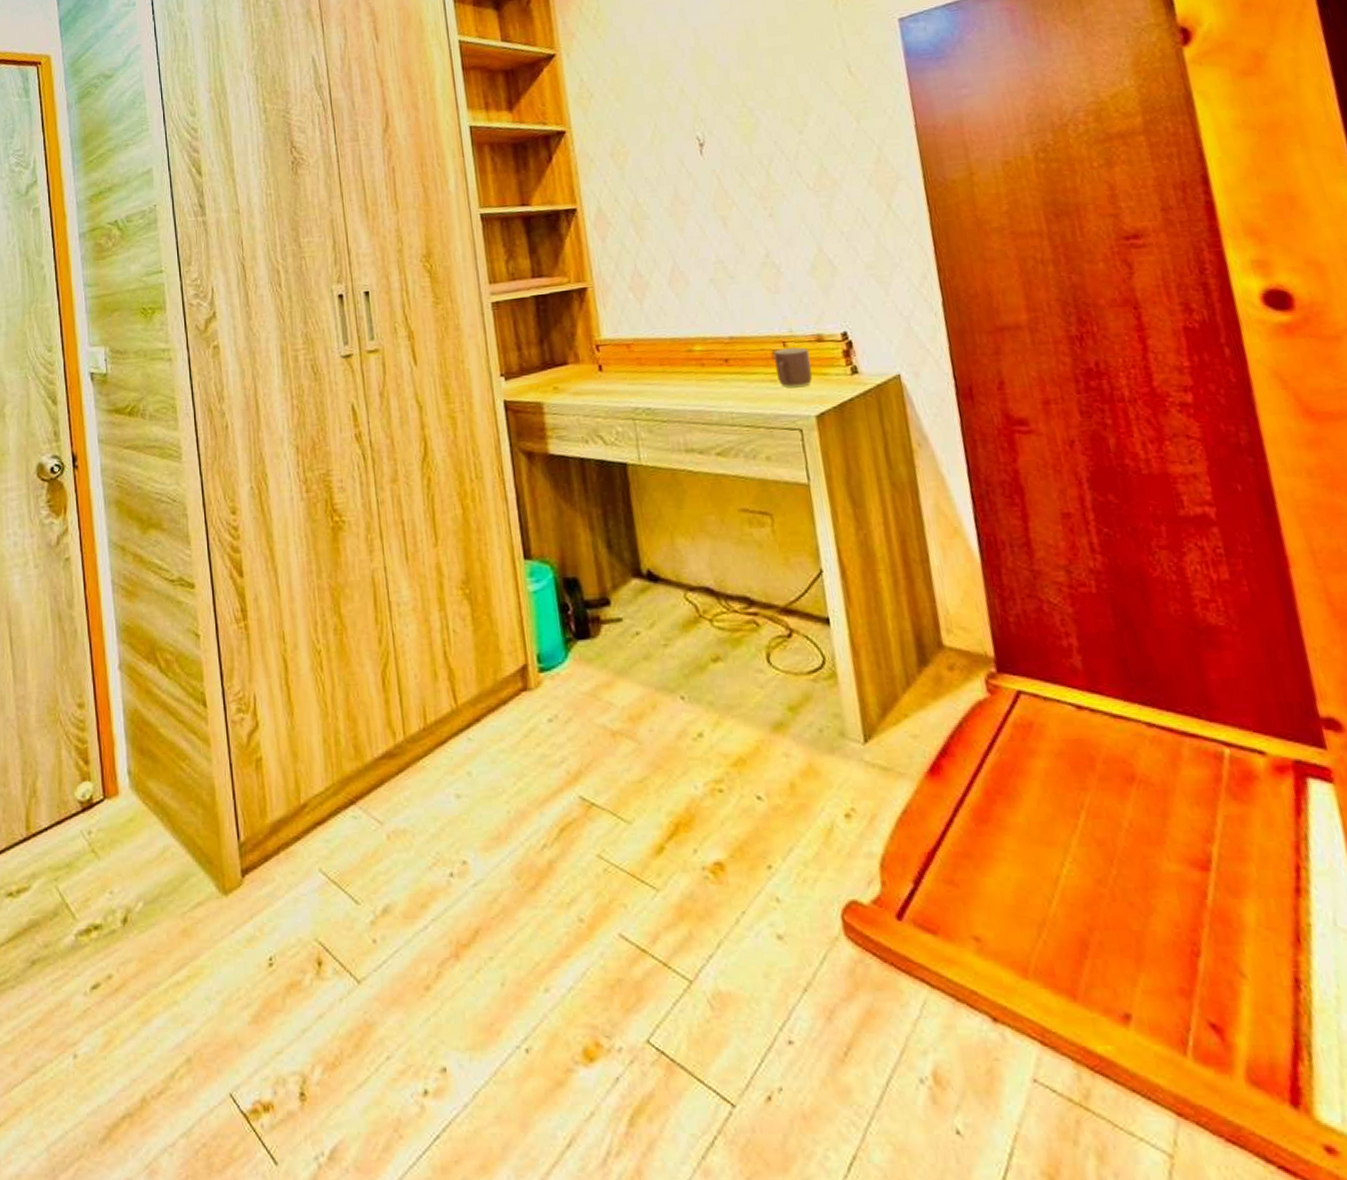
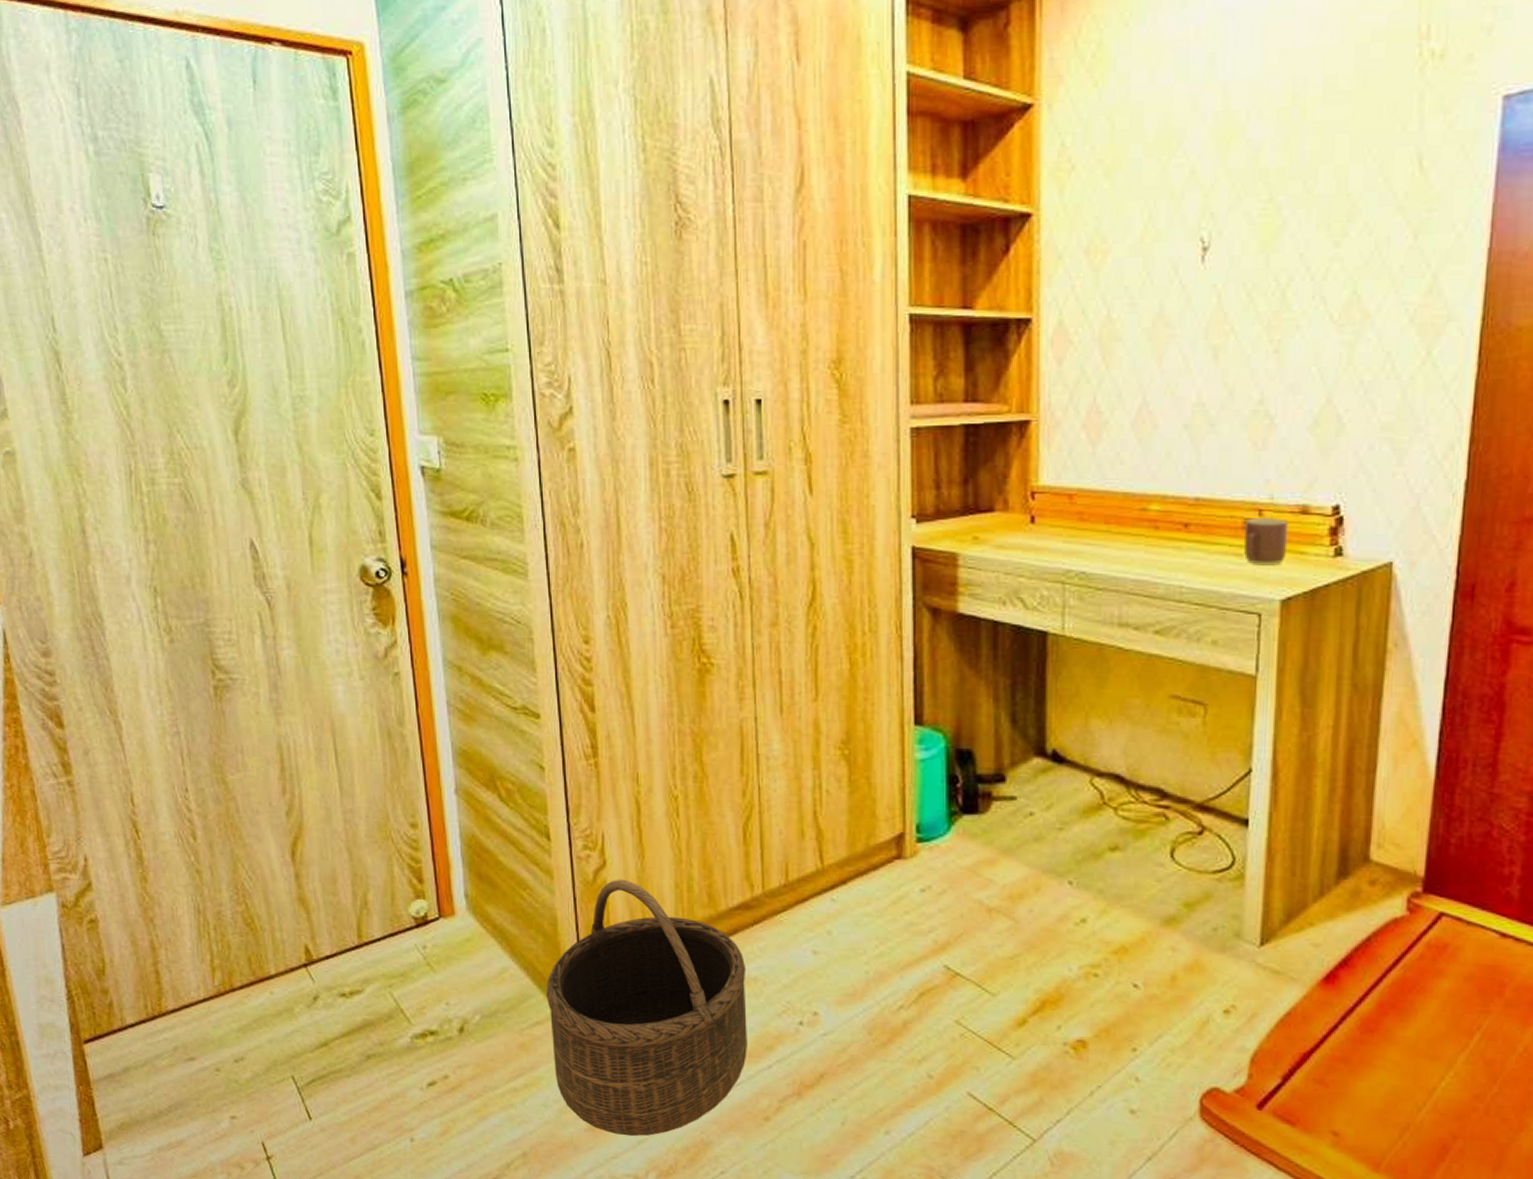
basket: none [206,739,403,1026] -> present [546,878,747,1137]

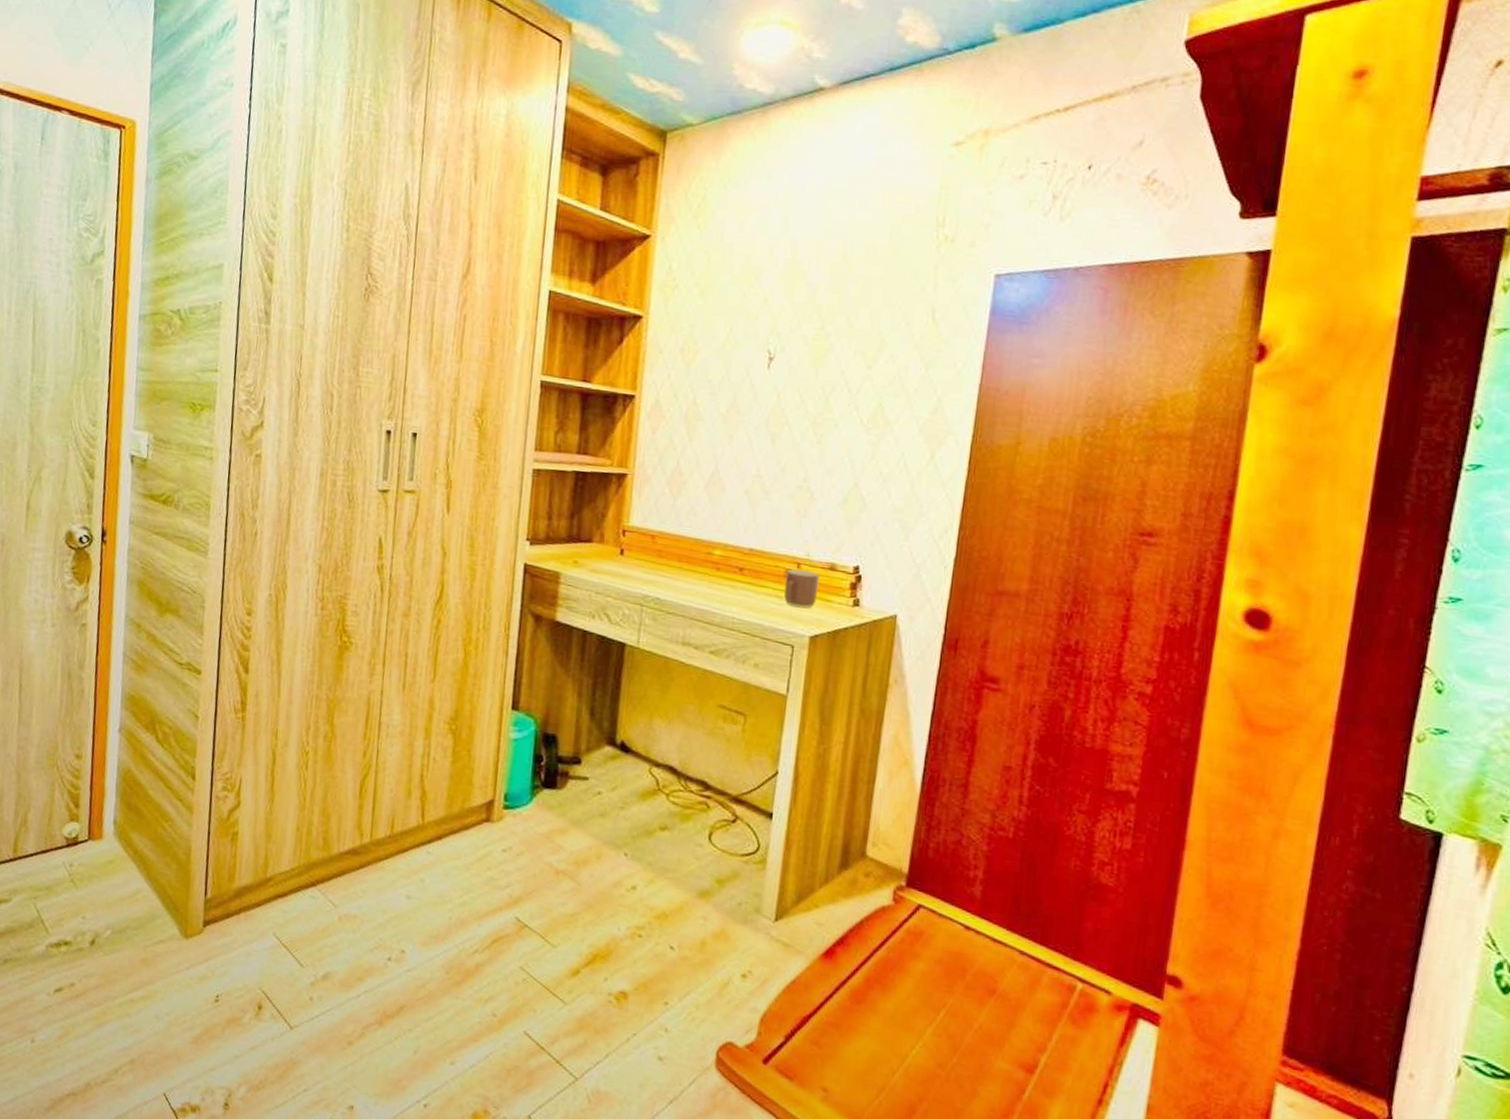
basket: present [546,878,747,1137] -> none [169,818,349,1052]

